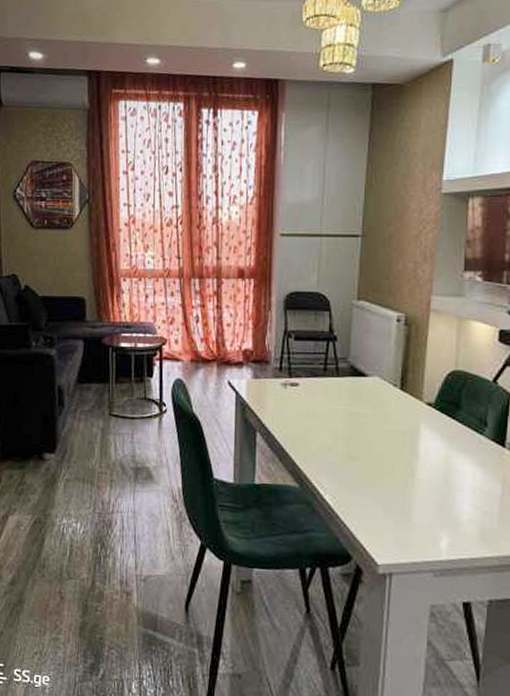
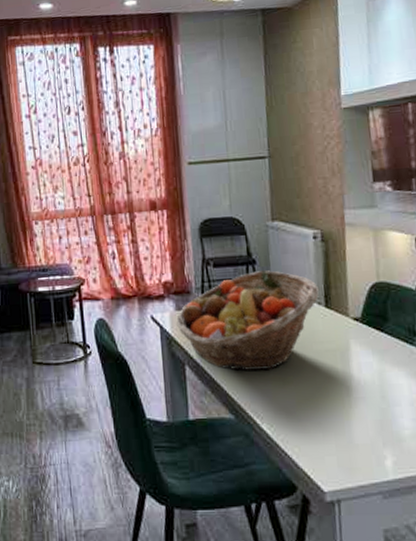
fruit basket: none [251,348,397,445] -> present [176,270,320,371]

